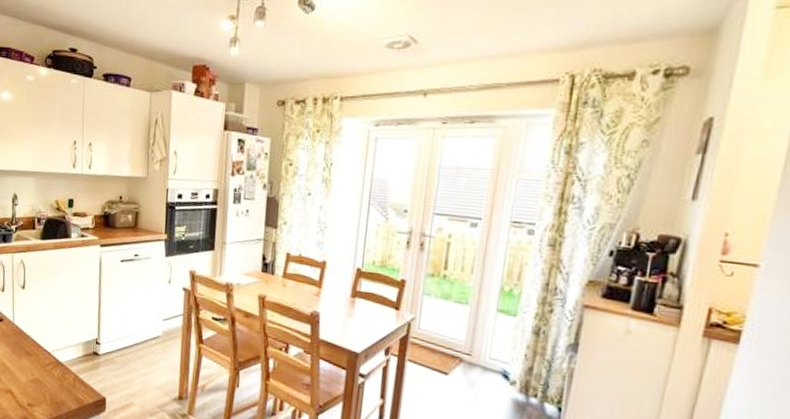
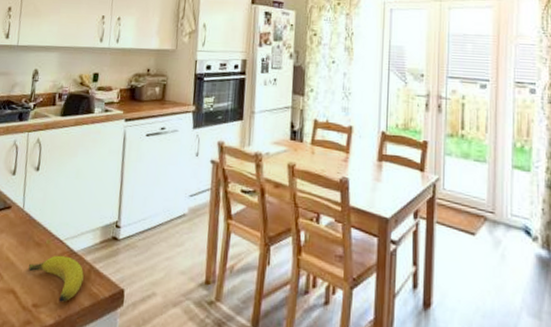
banana: none [22,364,70,404] -> present [28,255,84,302]

